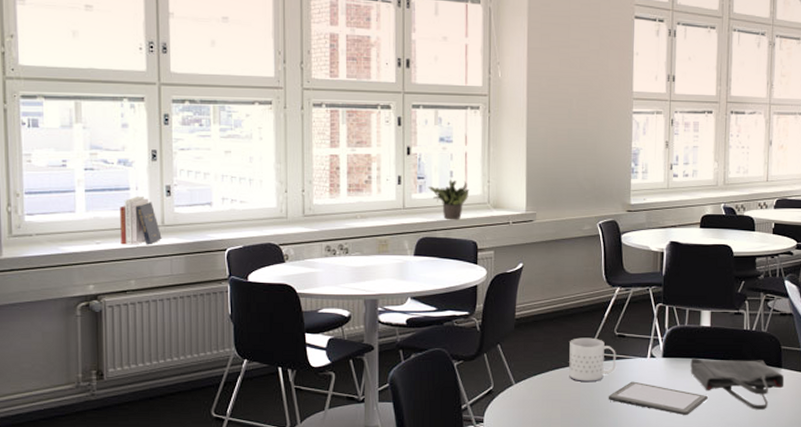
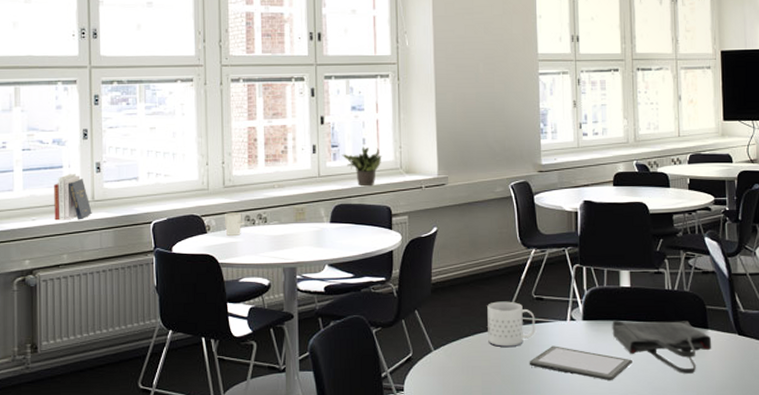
cup: none [303,242,325,267] -> present [224,212,245,237]

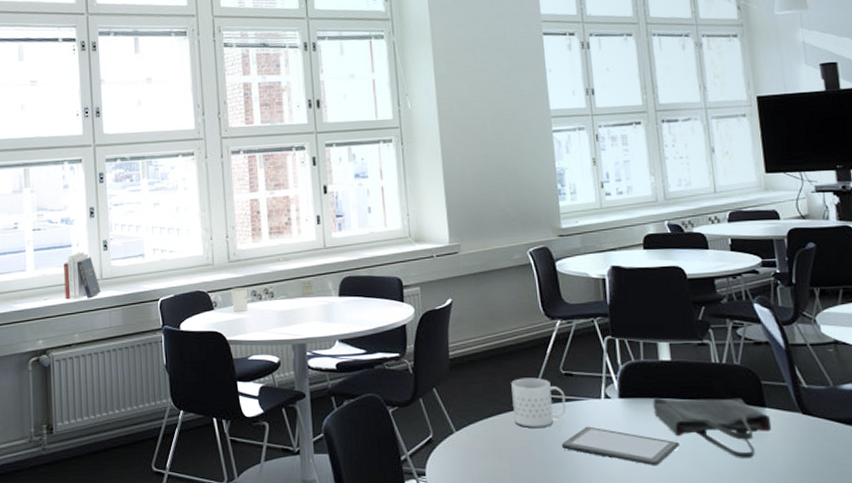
potted plant: present [342,146,382,185] -> none [347,215,389,256]

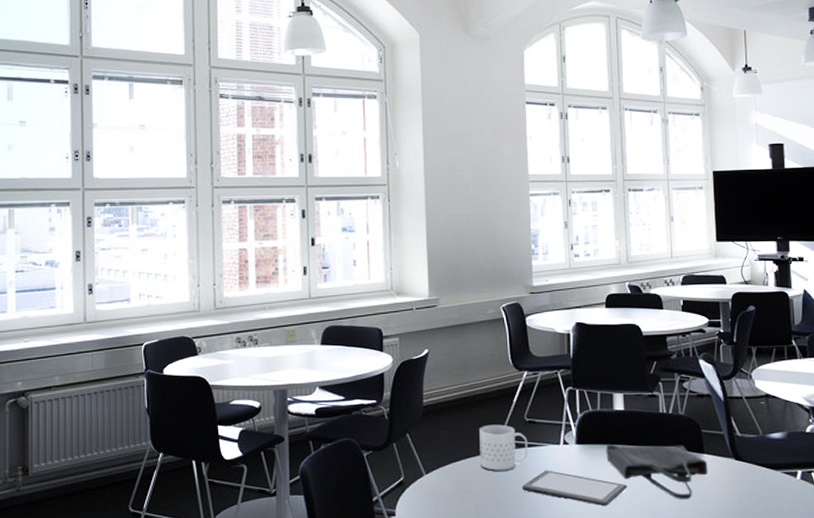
books: present [64,251,101,300] -> none [47,294,84,342]
cup: present [230,287,251,313] -> none [215,334,235,359]

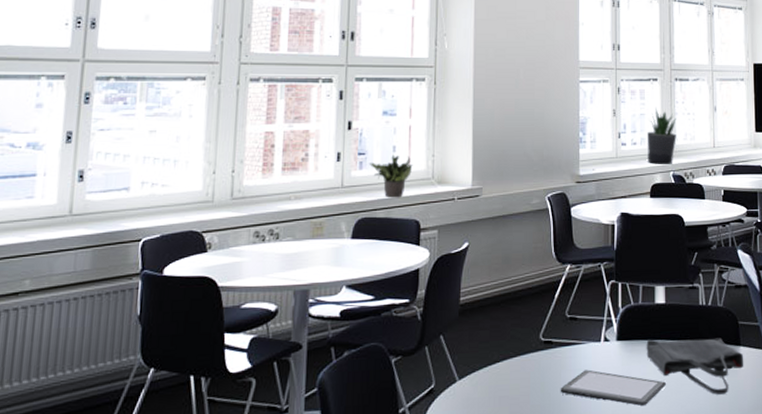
potted plant: none [333,268,373,307] -> present [369,154,413,197]
mug: present [479,424,528,471] -> none [518,322,568,373]
planter: none [600,219,632,276] -> present [646,108,677,165]

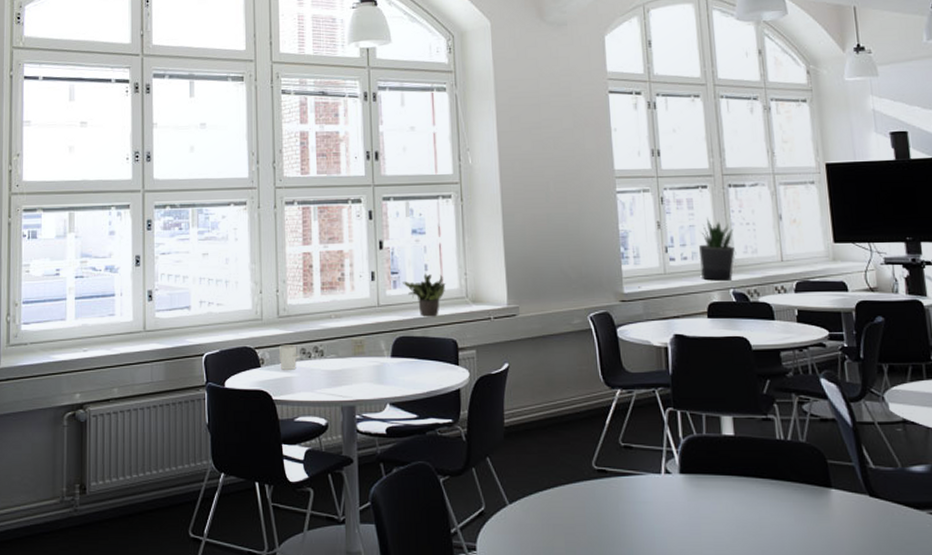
cup: none [229,227,253,256] -> present [278,344,300,371]
tablet: present [560,369,666,407] -> none [618,503,742,548]
tote bag: present [646,338,744,396] -> none [714,474,838,543]

